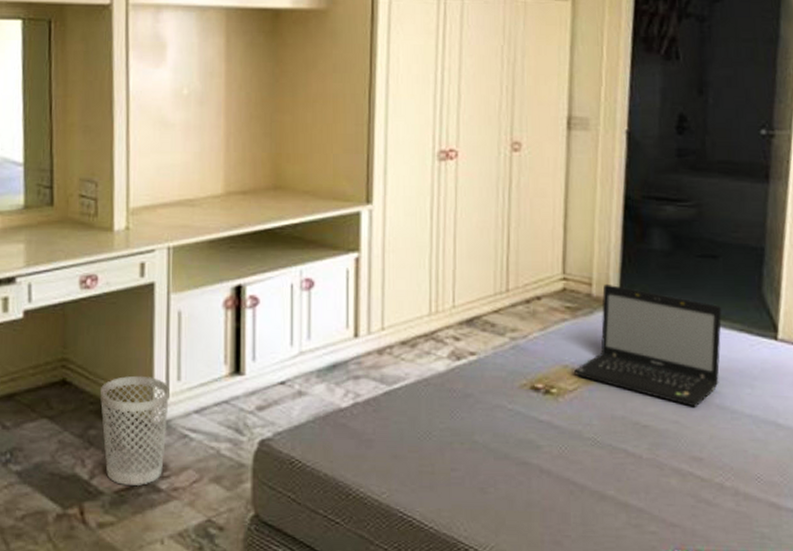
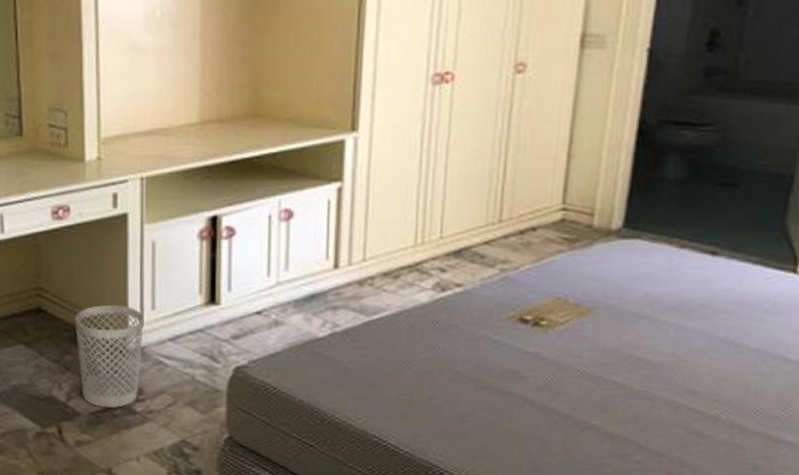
laptop: present [574,283,723,407] -> none [567,214,738,341]

